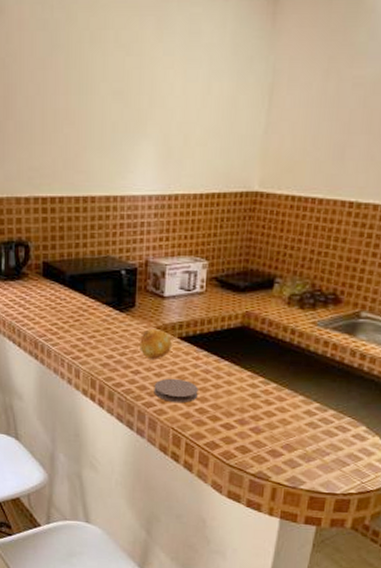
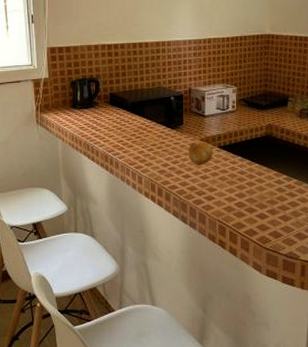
coaster: present [153,378,198,402] -> none [201,179,236,199]

